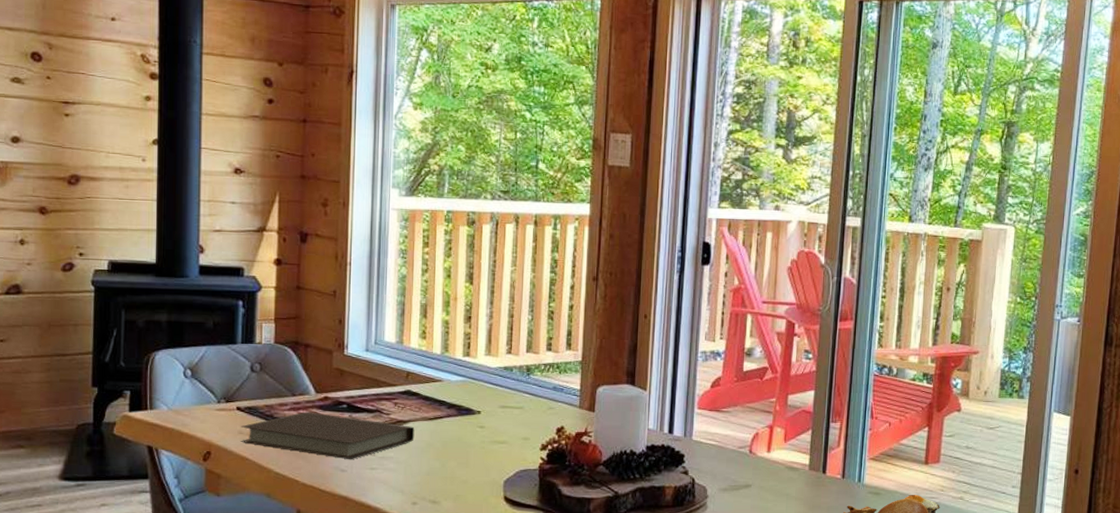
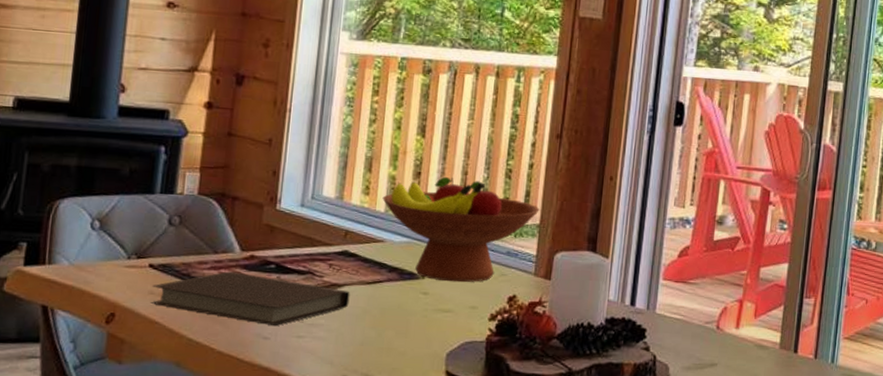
fruit bowl: none [438,319,581,416] -> present [382,176,540,283]

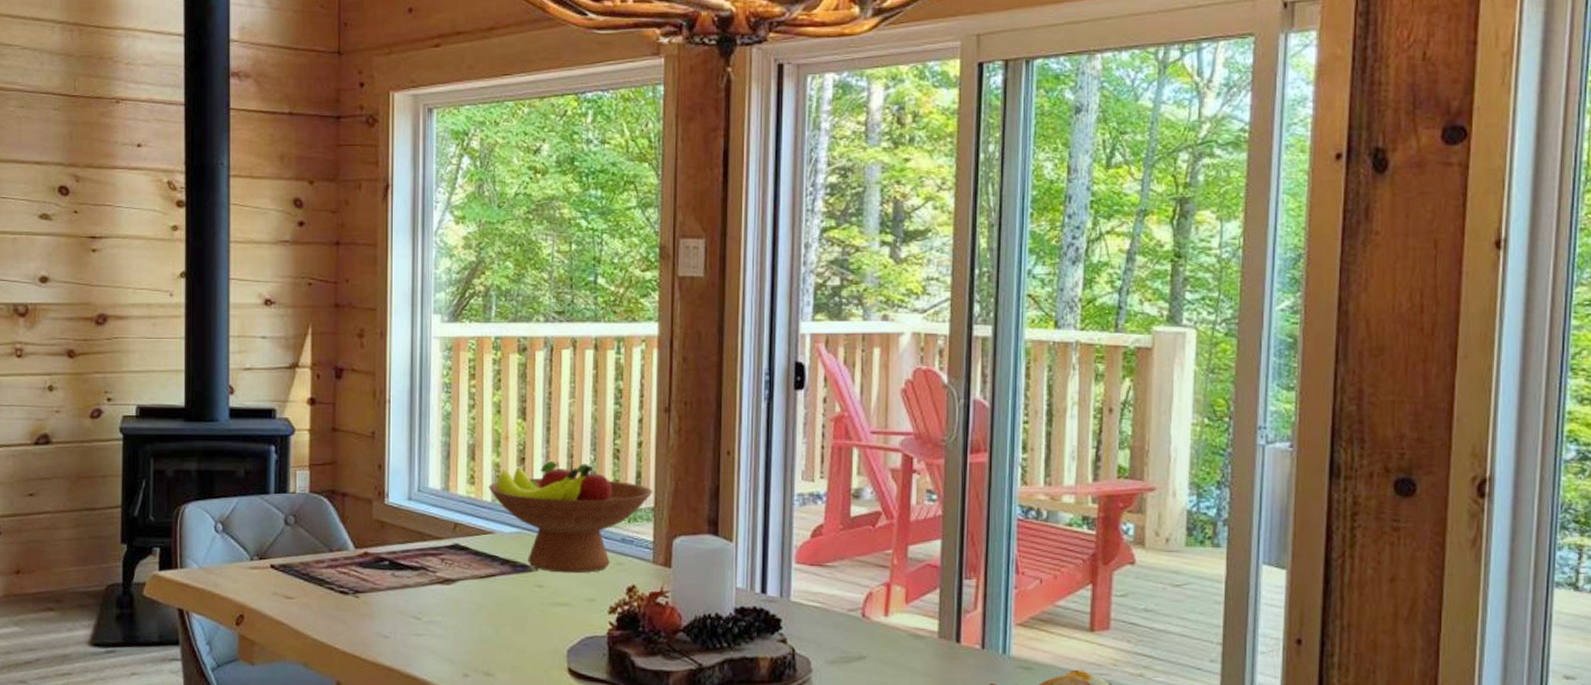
notebook: present [150,271,350,327] -> none [275,569,464,625]

